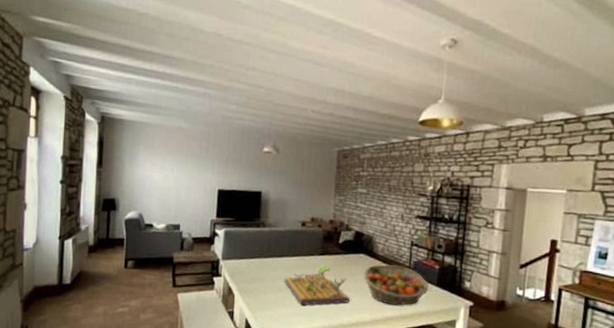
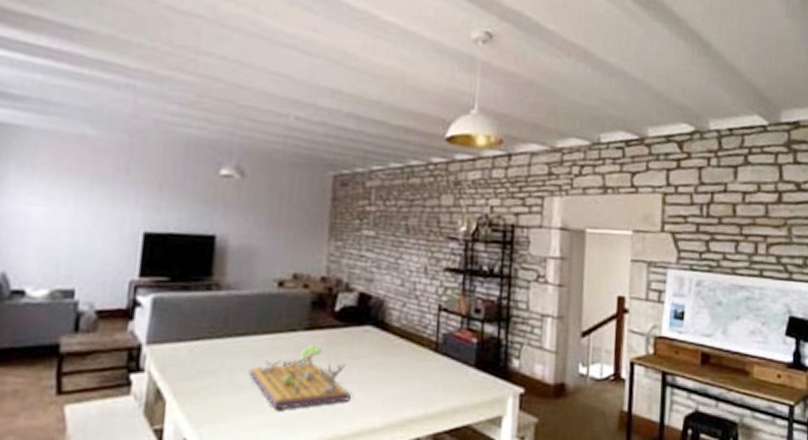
fruit basket: present [363,264,429,305] -> none [371,340,464,400]

